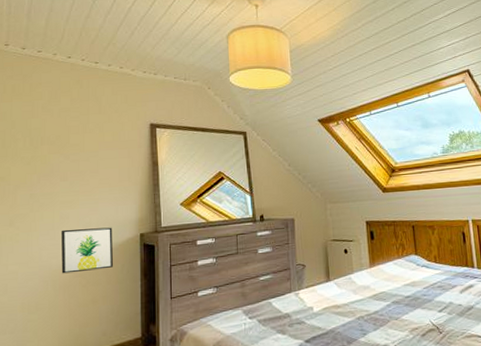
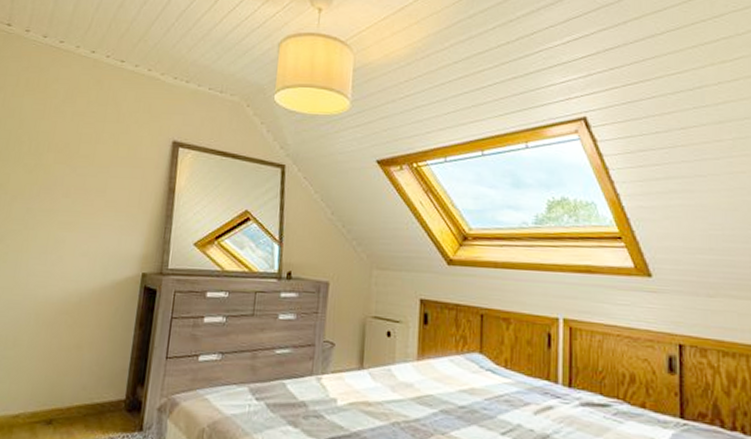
wall art: present [60,227,113,274] -> none [47,255,112,310]

